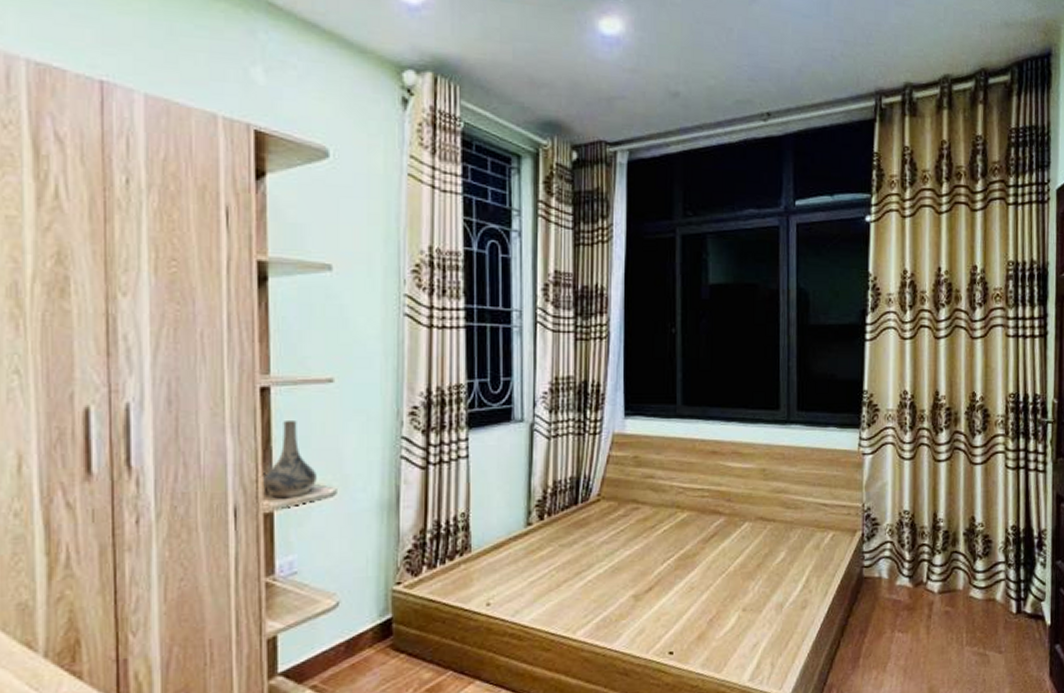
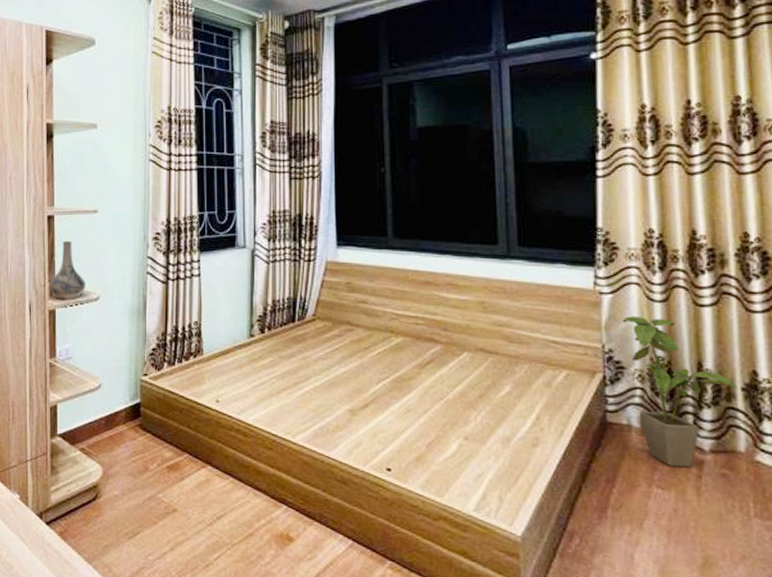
house plant: none [880,474,961,611] -> present [623,316,739,468]

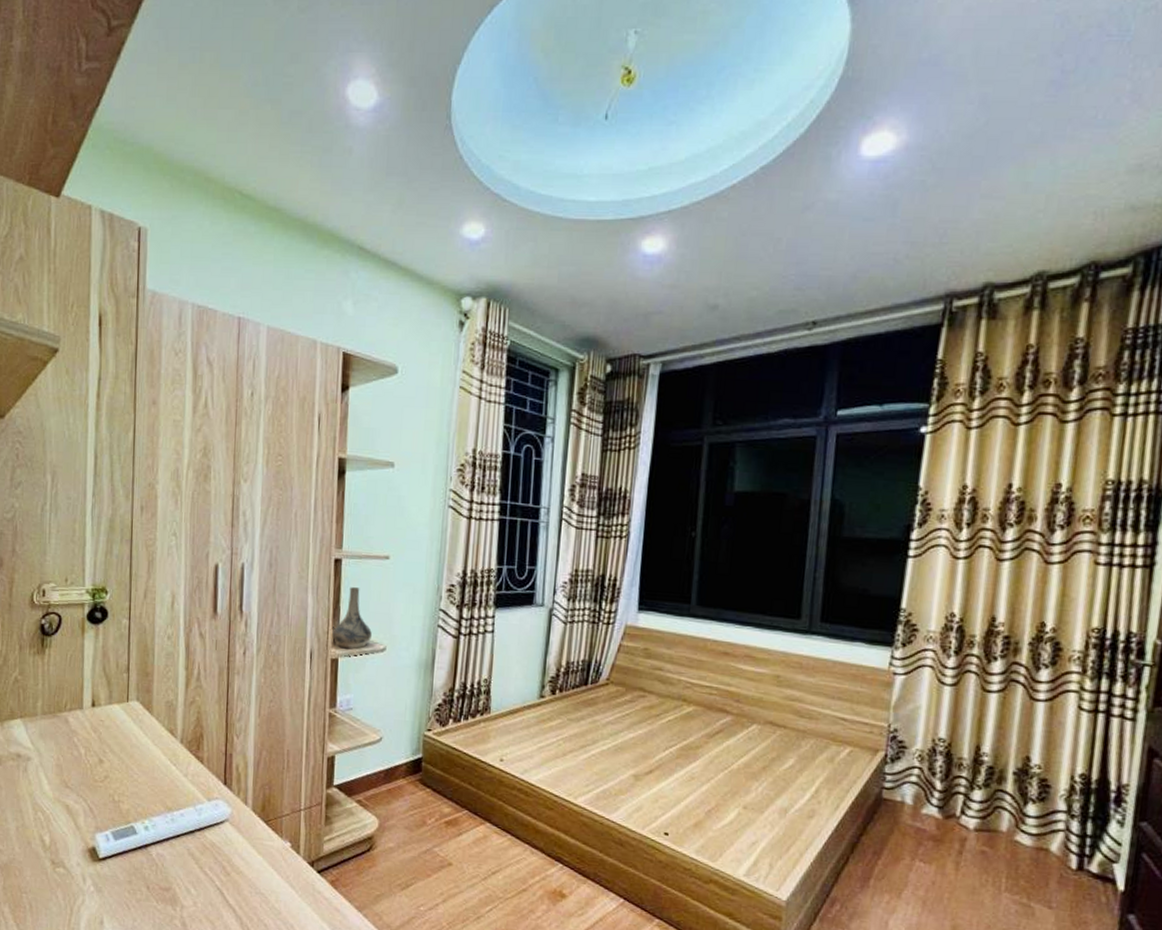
house plant: present [623,316,739,468] -> none [912,698,1011,844]

